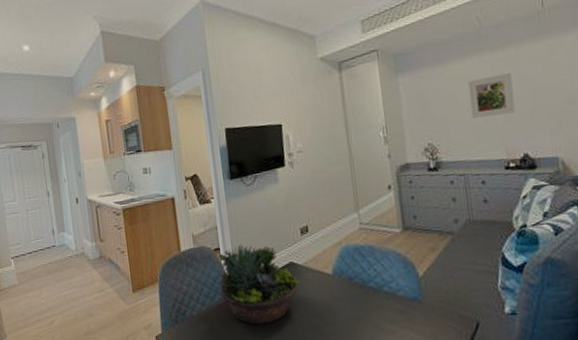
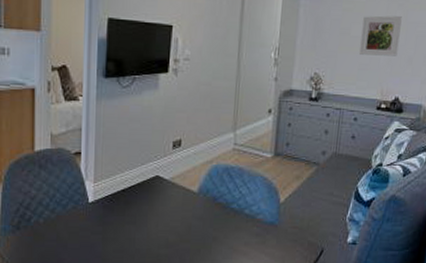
succulent planter: present [218,244,300,325] -> none [74,150,163,238]

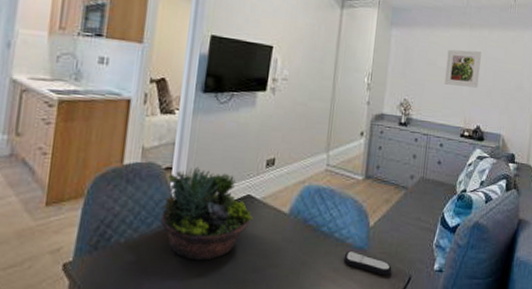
succulent planter: none [74,150,163,238] -> present [160,166,253,261]
remote control: none [254,225,304,249] -> present [343,250,392,276]

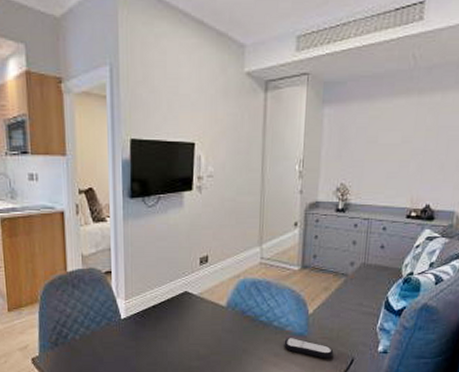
succulent planter: present [160,166,253,261] -> none [107,269,192,351]
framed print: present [445,49,481,88] -> none [387,121,432,163]

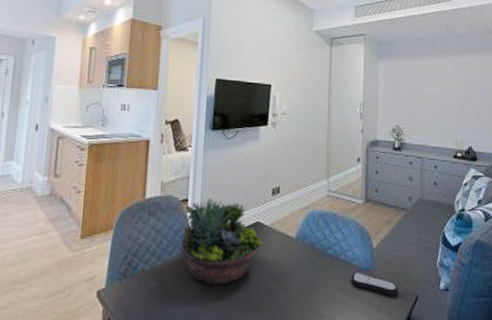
succulent planter: none [107,269,192,351] -> present [180,197,263,285]

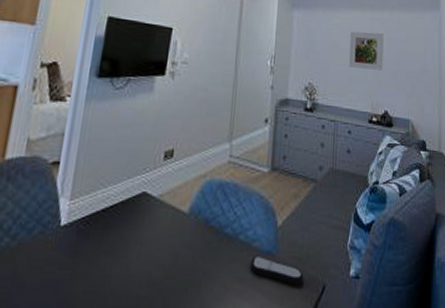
succulent planter: present [180,197,263,285] -> none [43,160,149,273]
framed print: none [433,76,466,111] -> present [349,31,384,71]

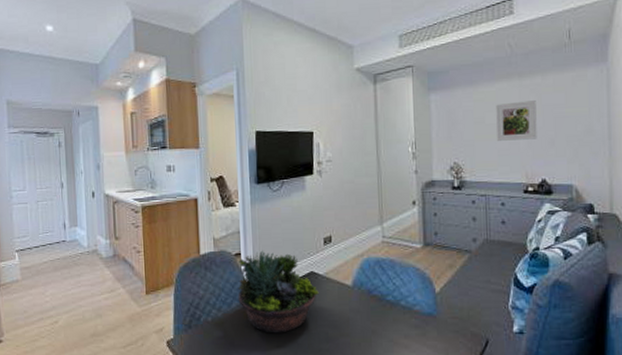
succulent planter: none [43,160,149,273] -> present [237,250,319,333]
remote control: present [250,255,304,285] -> none [413,317,466,340]

